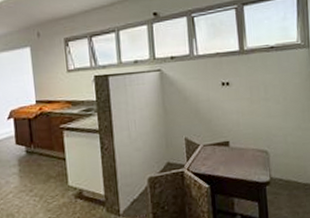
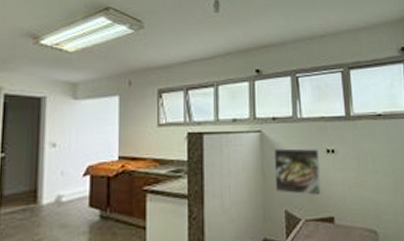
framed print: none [173,82,217,124] -> present [273,147,321,196]

